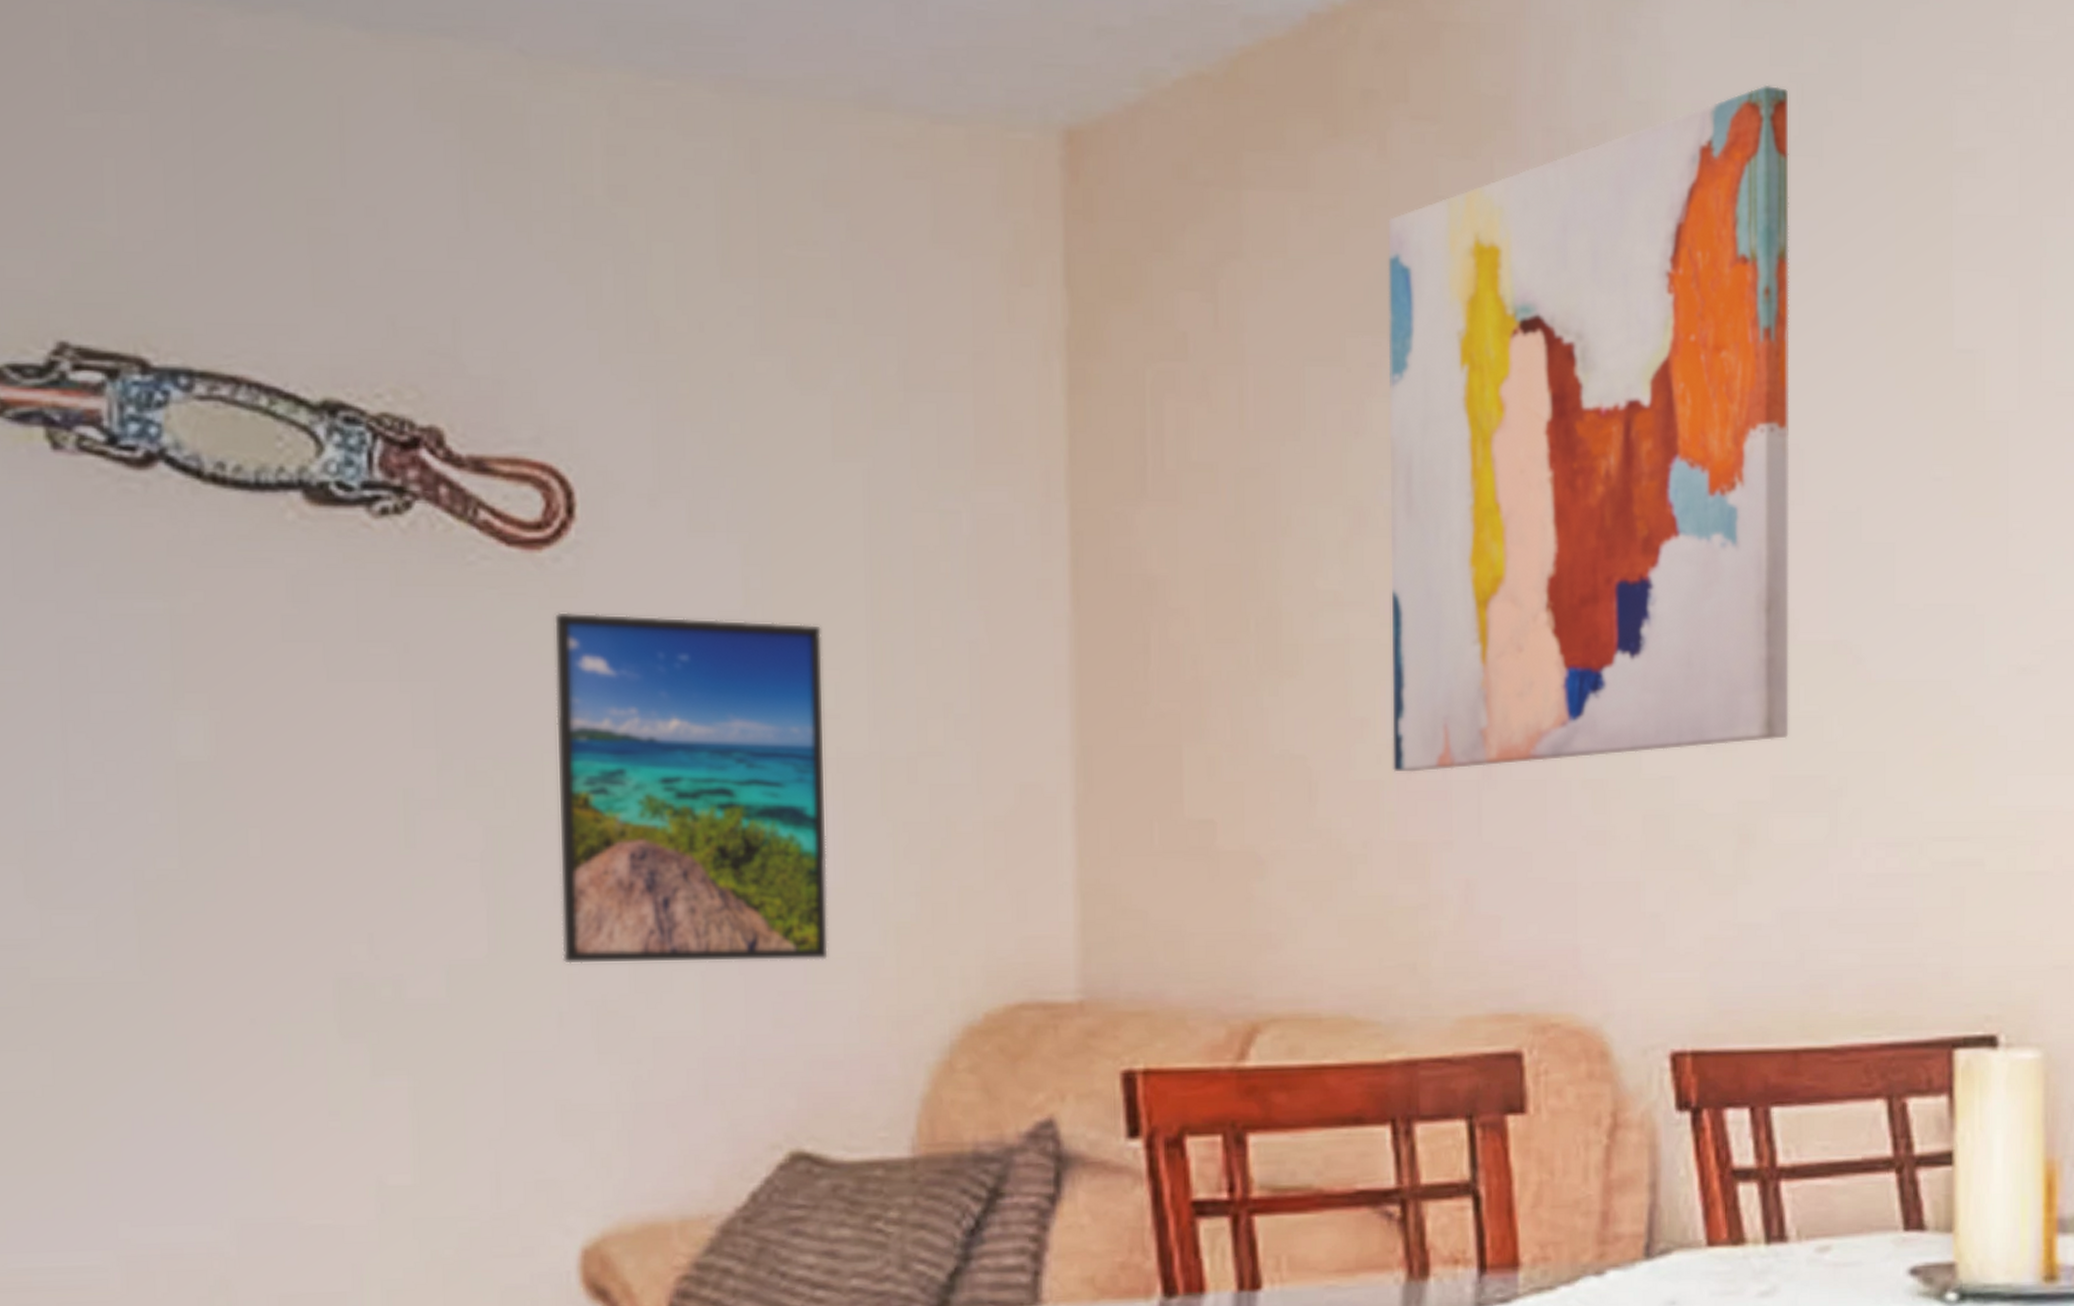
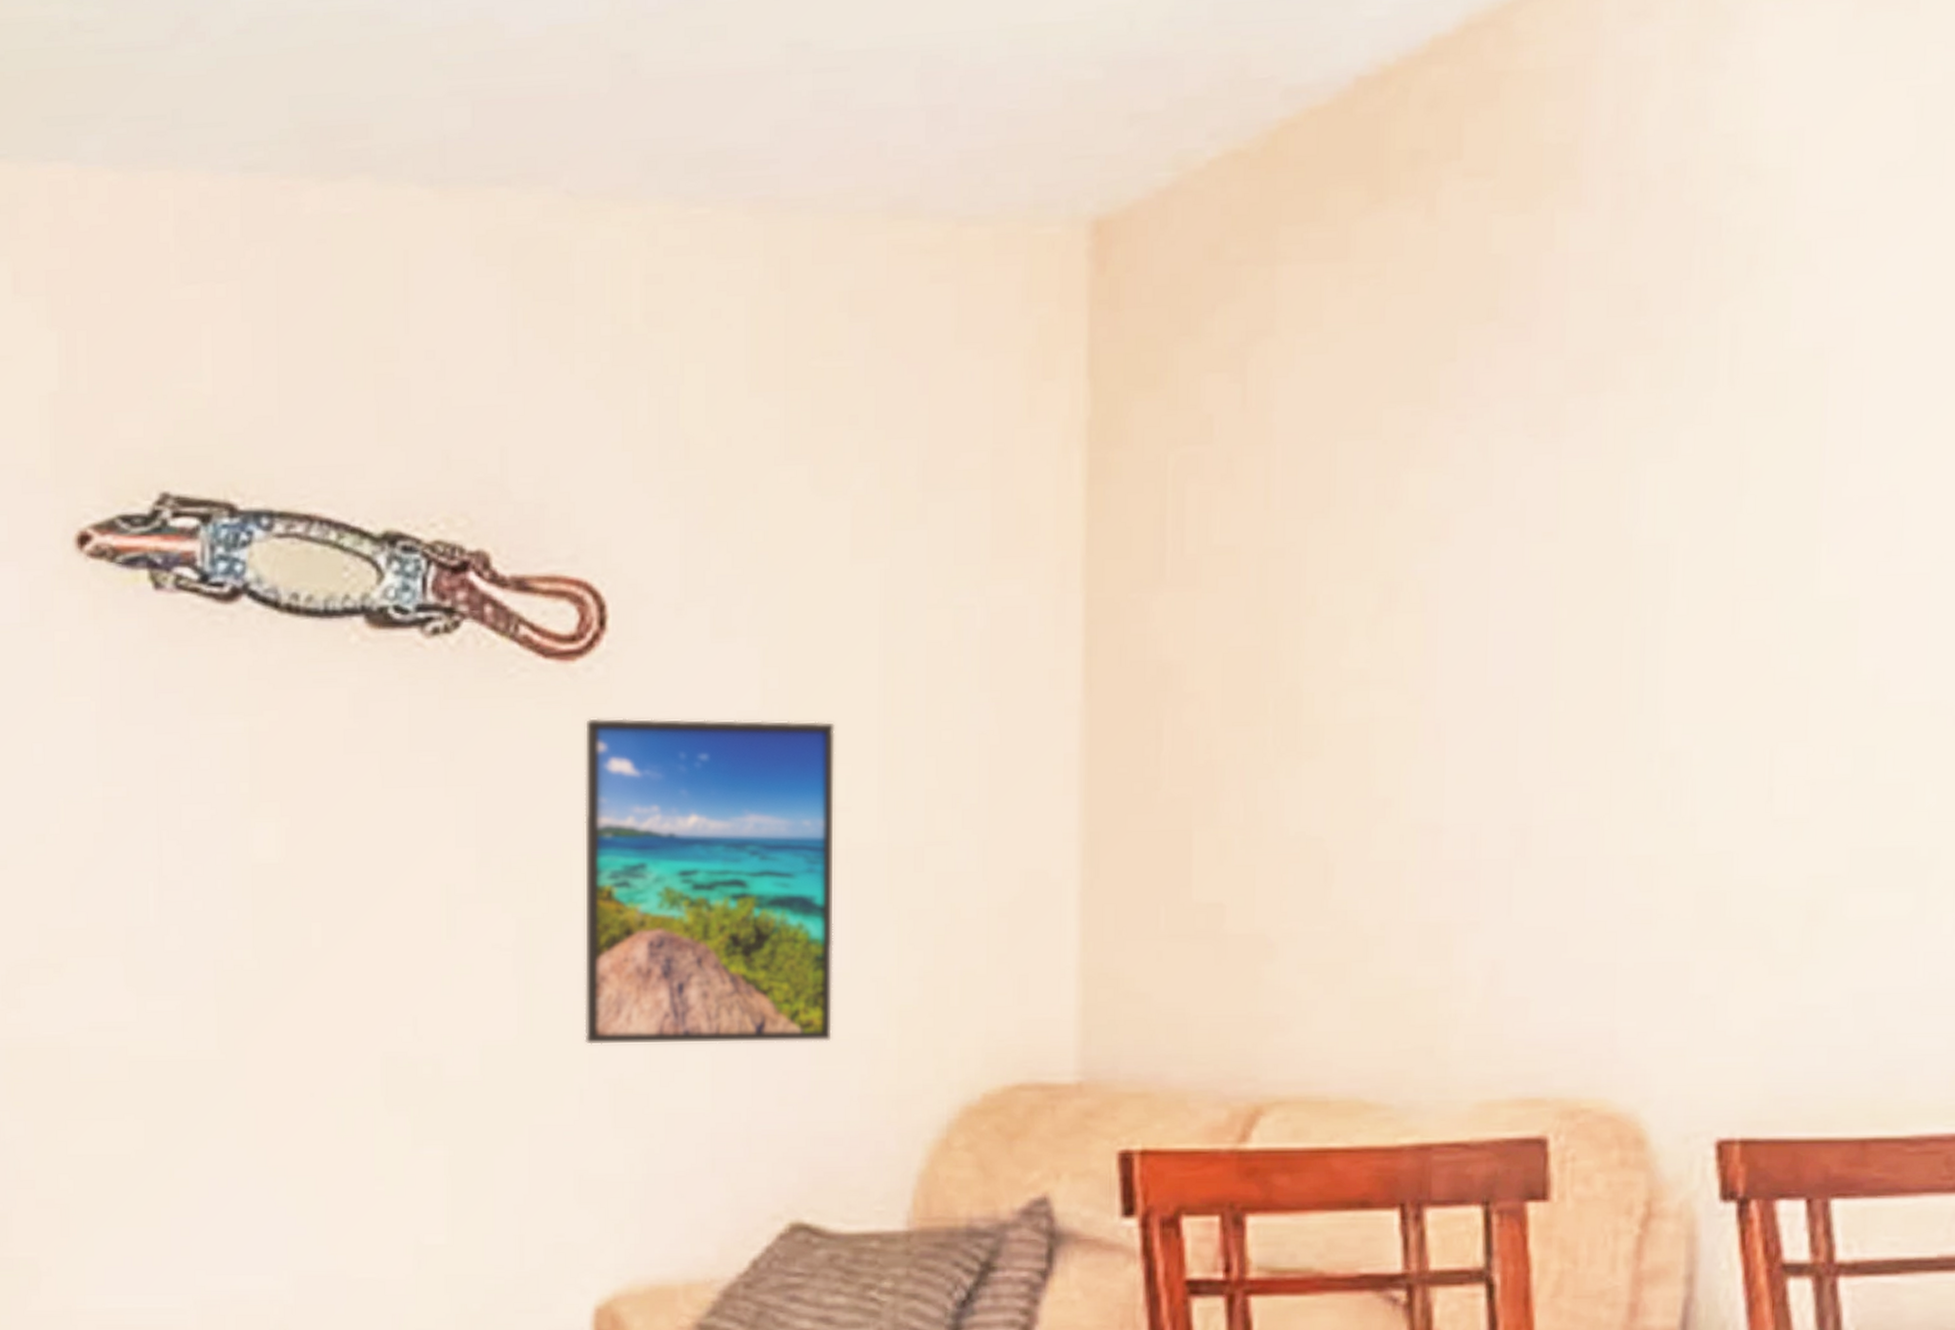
wall art: present [1388,84,1789,772] -> none [1416,102,1905,852]

